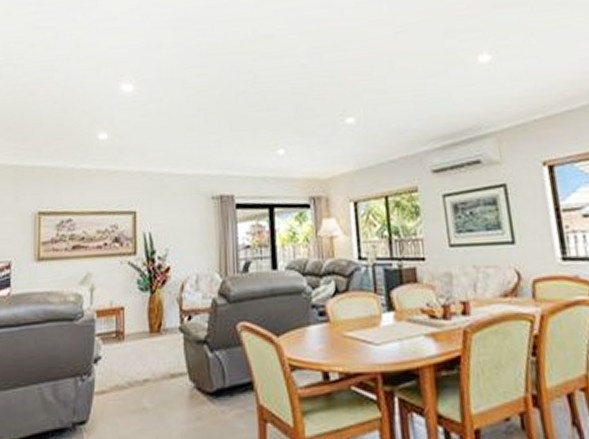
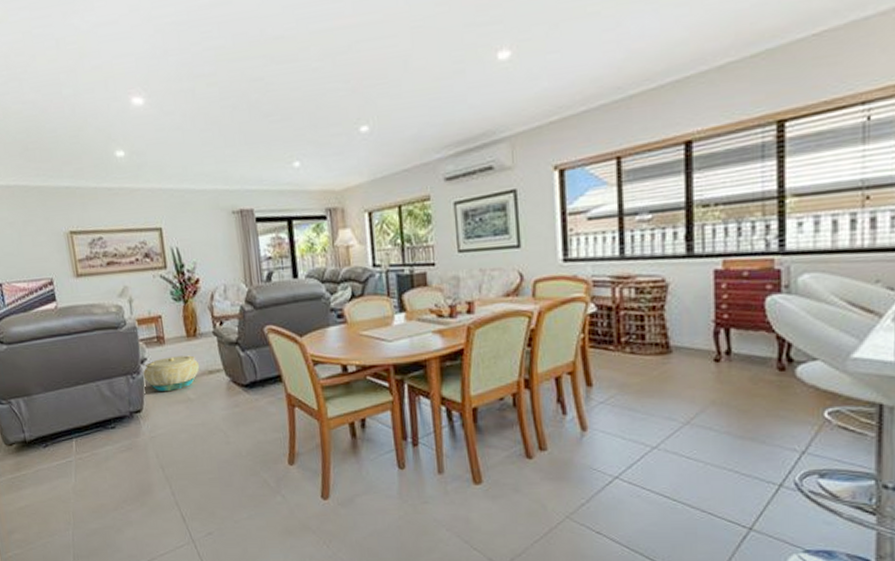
basket: none [94,354,161,398] -> present [143,355,200,391]

